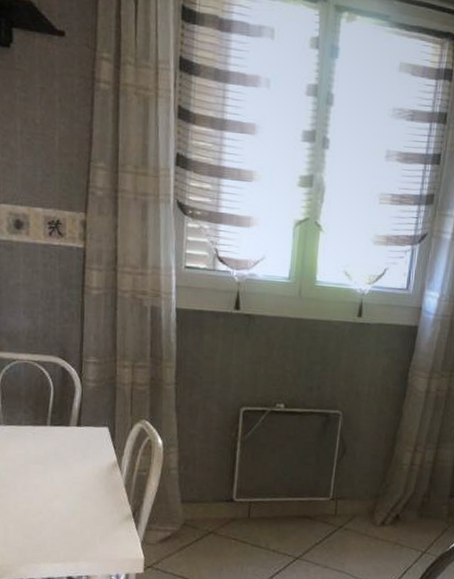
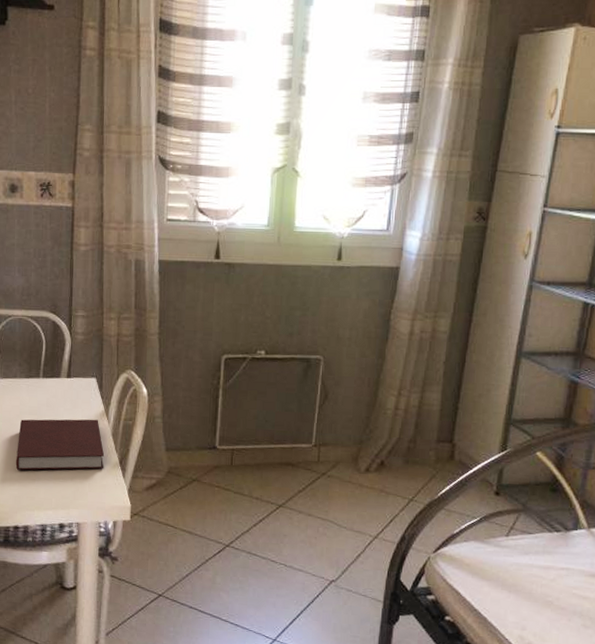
notebook: none [20,468,117,522] -> present [15,419,104,471]

